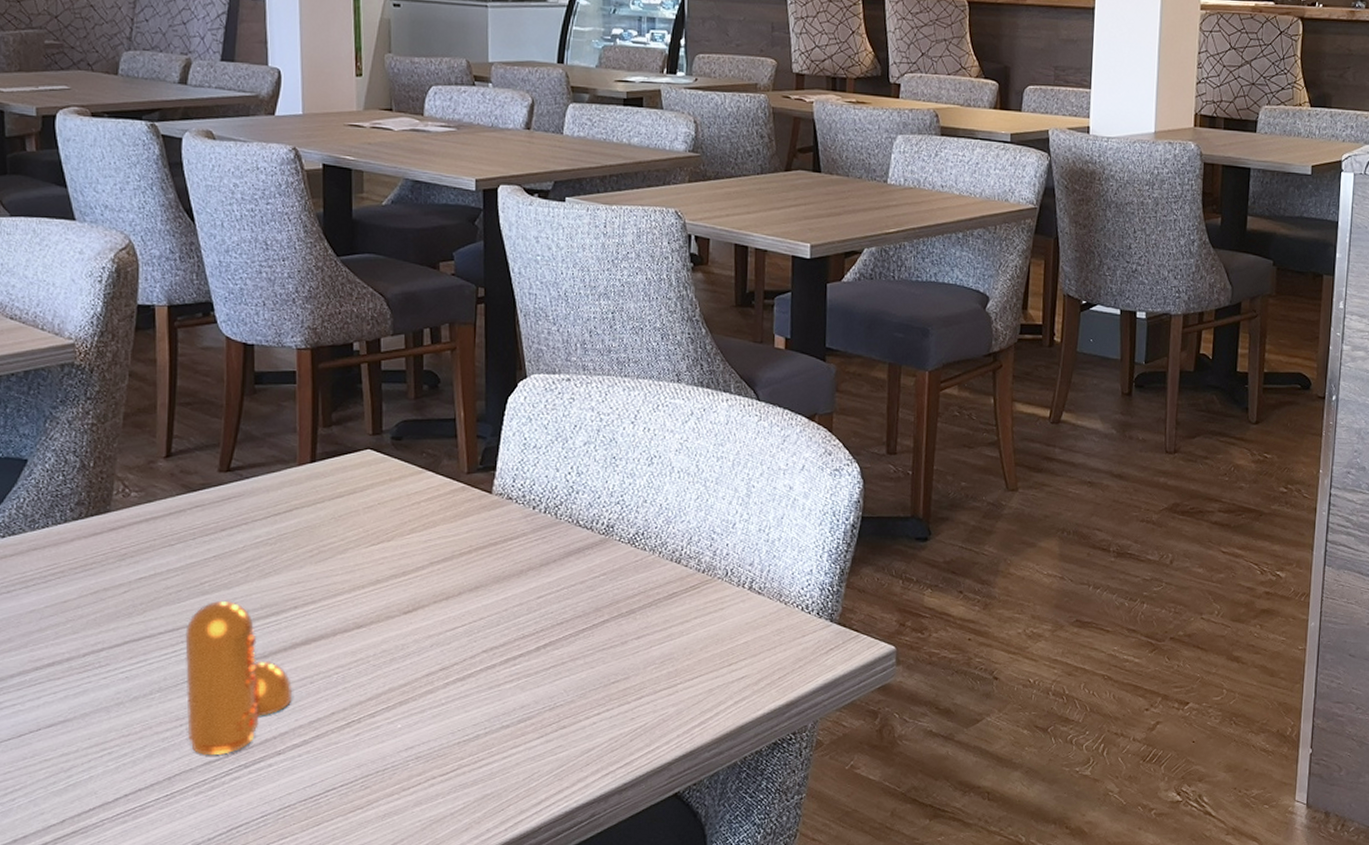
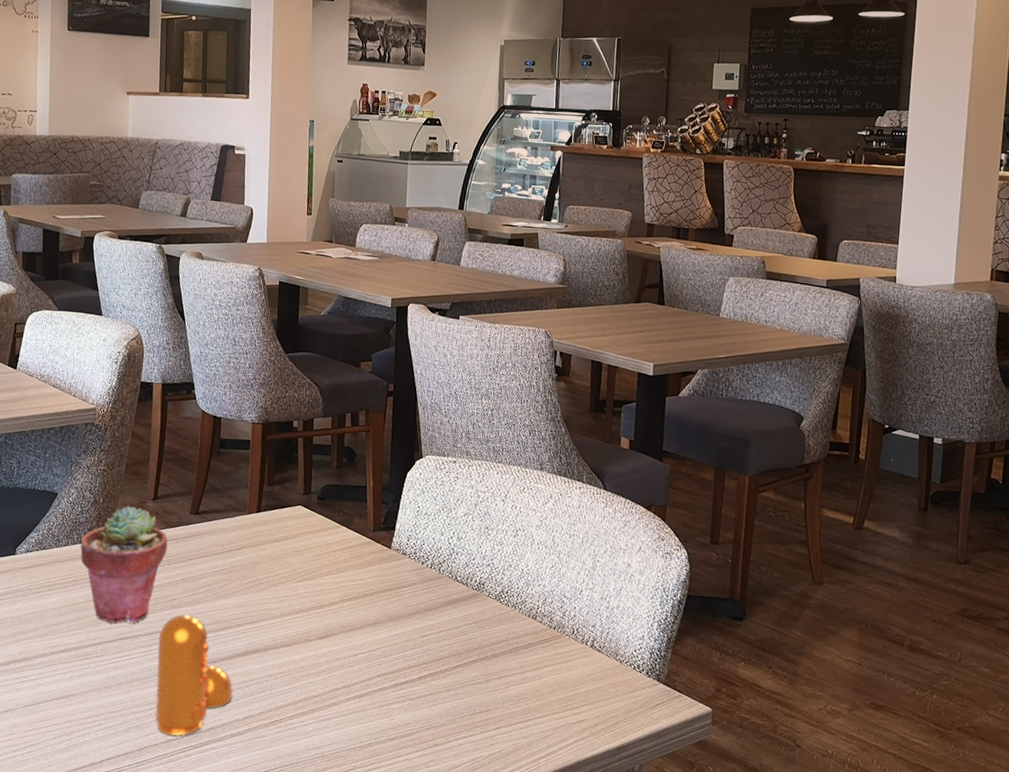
potted succulent: none [65,468,190,623] -> present [80,506,168,624]

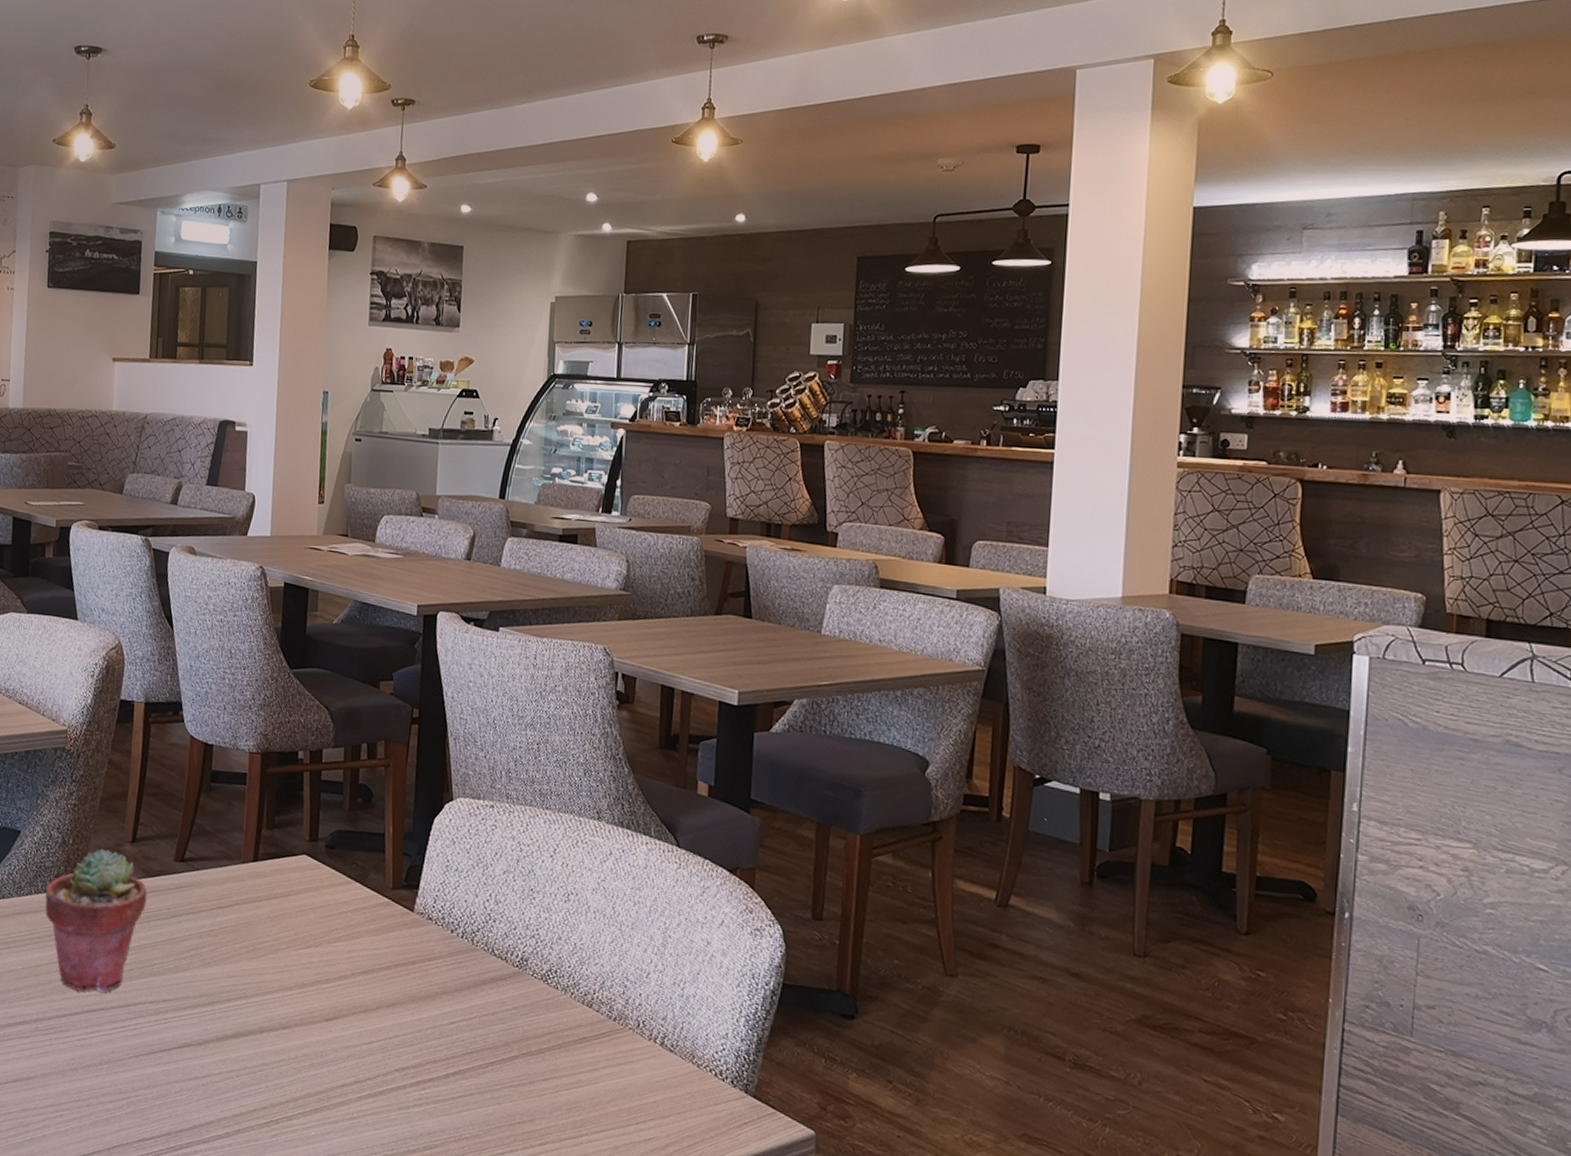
pepper shaker: present [155,614,233,736] -> none [127,984,220,1134]

